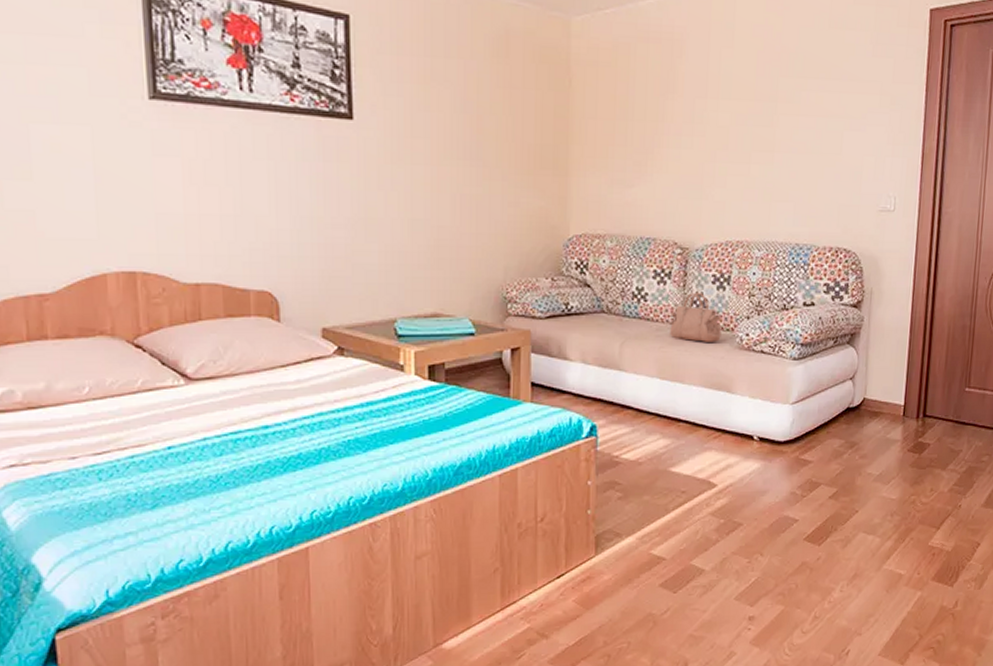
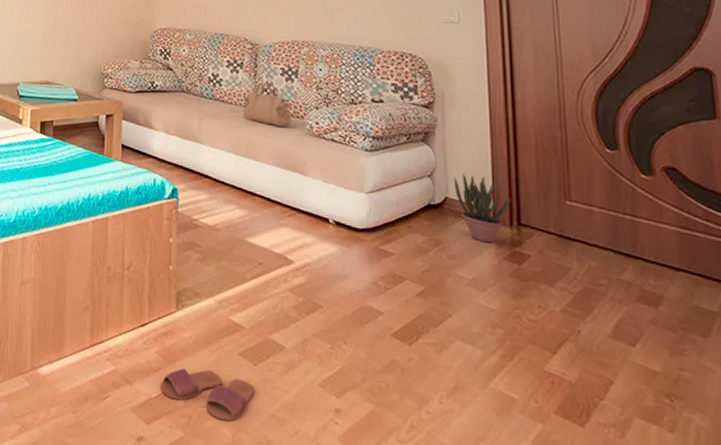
slippers: none [579,607,674,652] -> present [161,368,255,421]
potted plant: none [872,371,921,438] -> present [454,172,511,244]

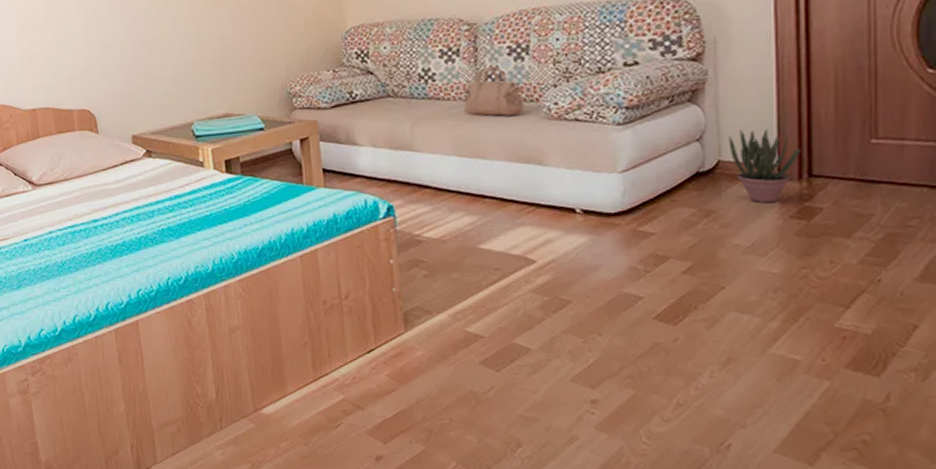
slippers: present [161,368,255,421] -> none [395,384,499,429]

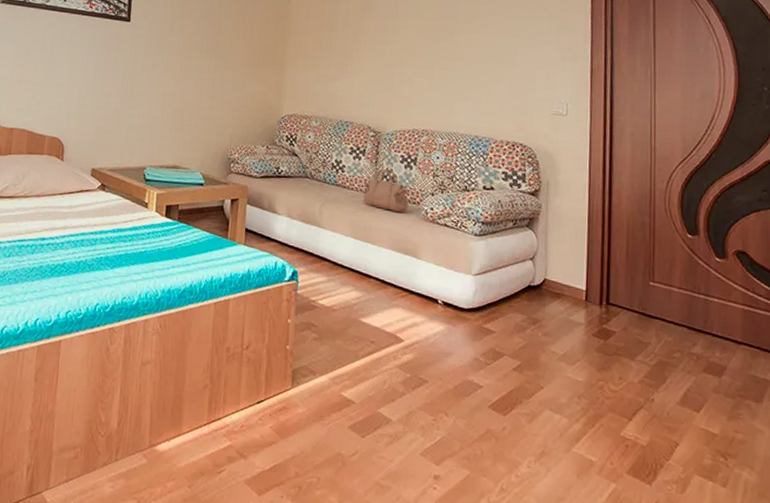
potted plant: present [728,128,801,204] -> none [552,255,602,321]

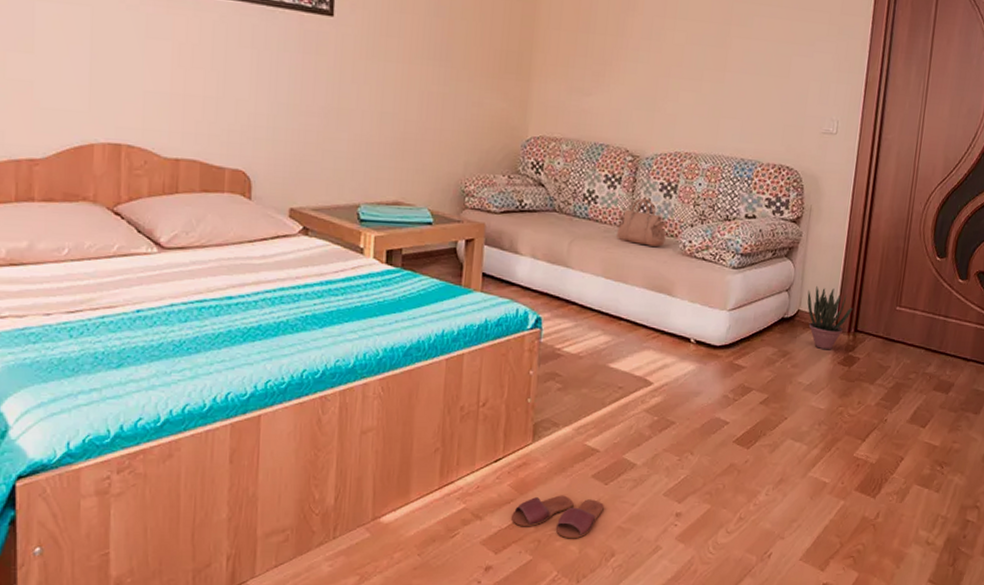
slippers: none [273,442,362,490] -> present [512,495,604,539]
potted plant: none [552,255,602,321] -> present [807,285,853,350]

